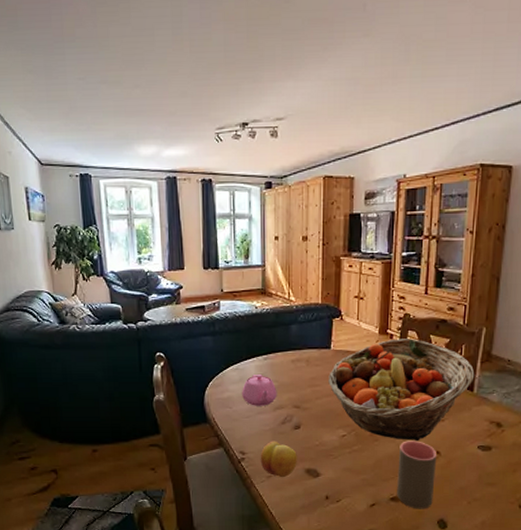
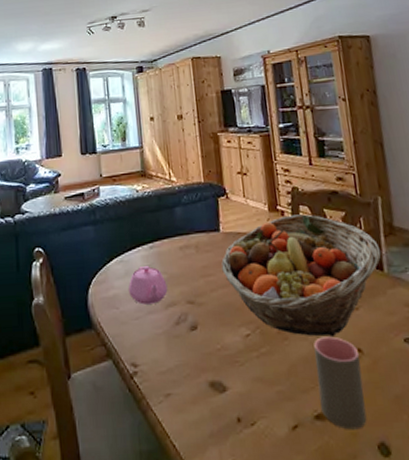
fruit: present [260,441,297,478] -> none [154,346,199,396]

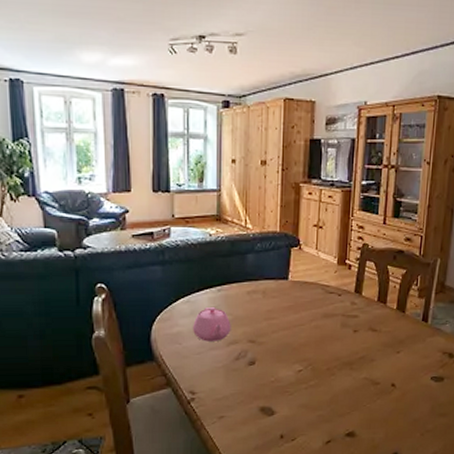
fruit basket: present [221,214,382,336] -> none [285,269,429,374]
cup: present [314,336,367,430] -> none [352,373,392,444]

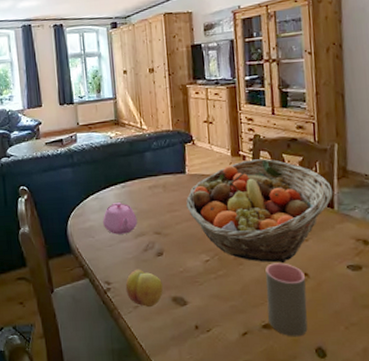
fruit: none [211,378,251,418] -> present [125,269,163,308]
fruit basket: none [285,269,429,374] -> present [186,158,333,263]
cup: none [352,373,392,444] -> present [265,263,308,337]

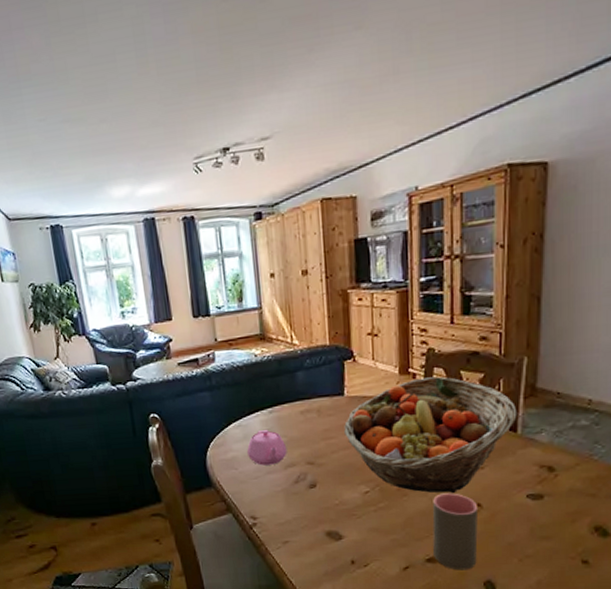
fruit: present [125,269,163,308] -> none [273,502,316,543]

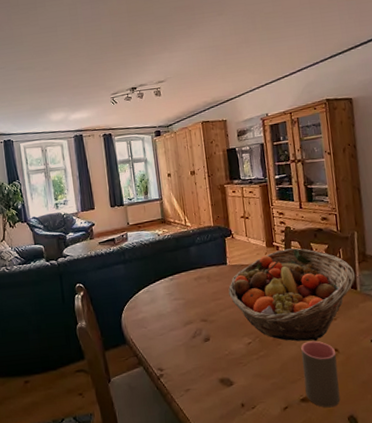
teapot: present [247,429,287,466] -> none [154,293,186,324]

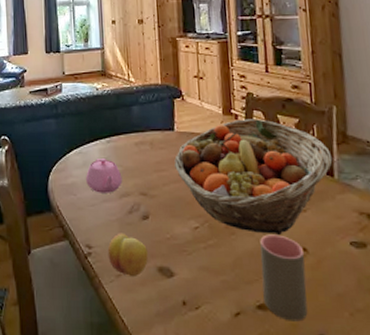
teapot: none [154,293,186,324] -> present [86,157,123,193]
fruit: none [176,354,211,390] -> present [107,233,148,277]

